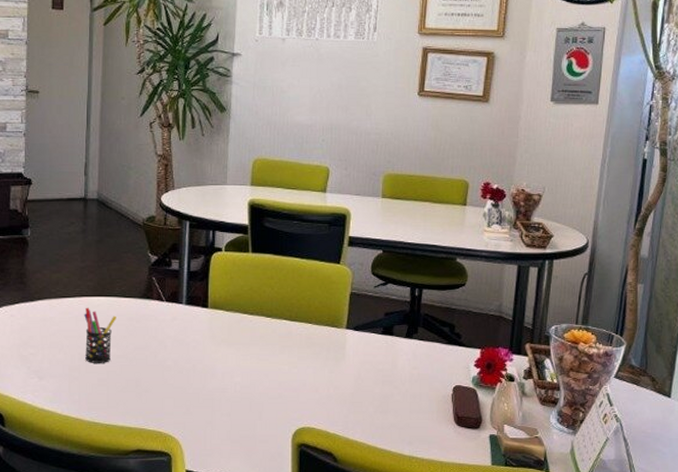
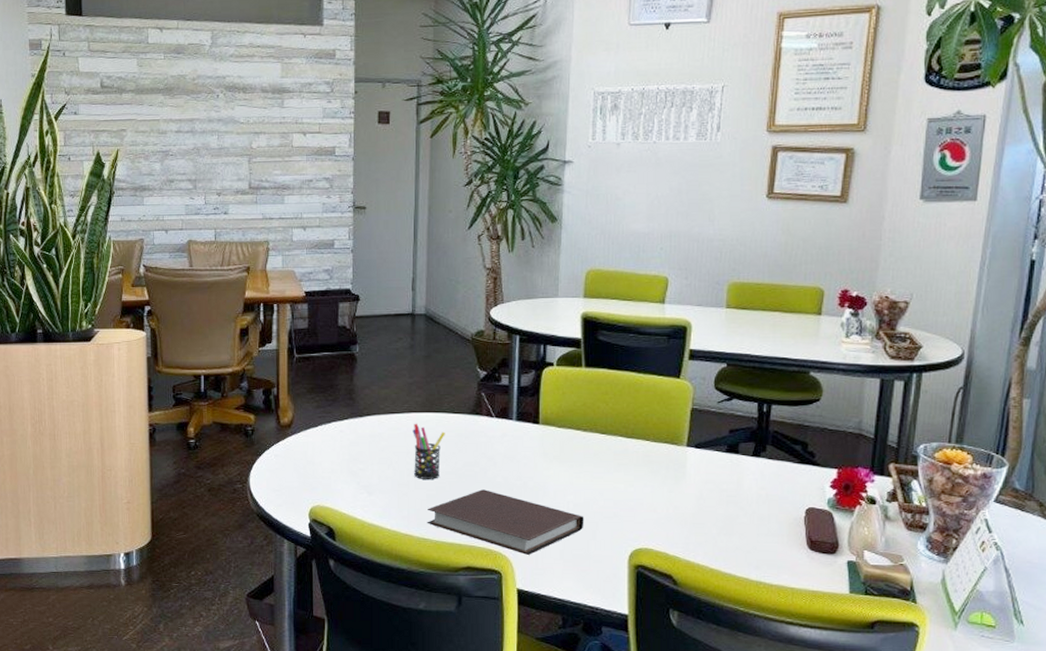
notebook: none [97,373,251,436] -> present [426,489,584,555]

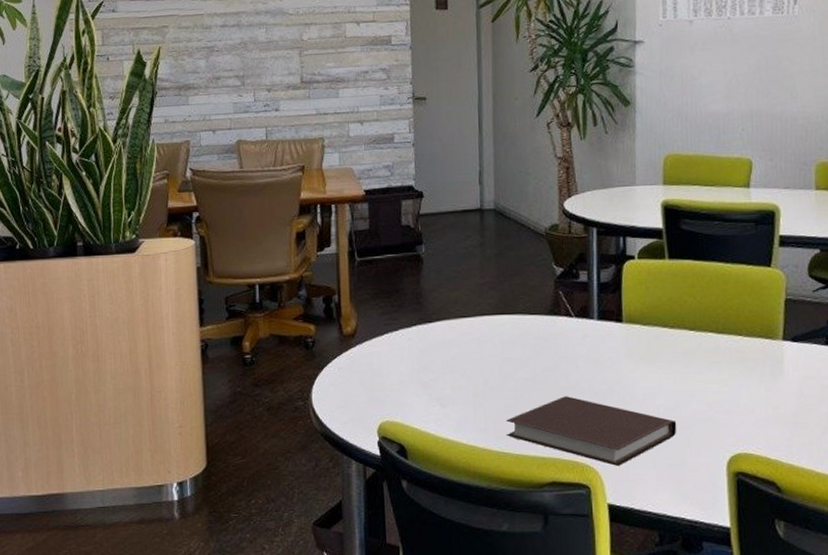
pen holder: present [413,423,445,479] -> none [486,327,522,388]

